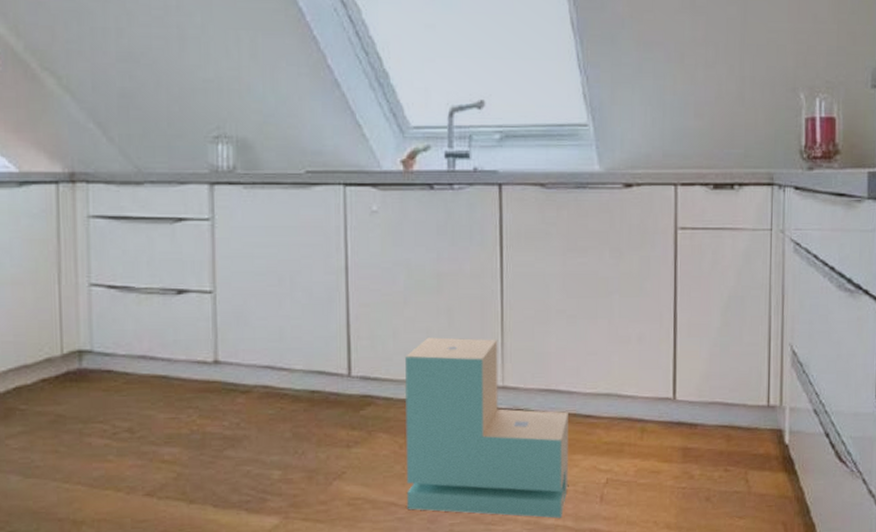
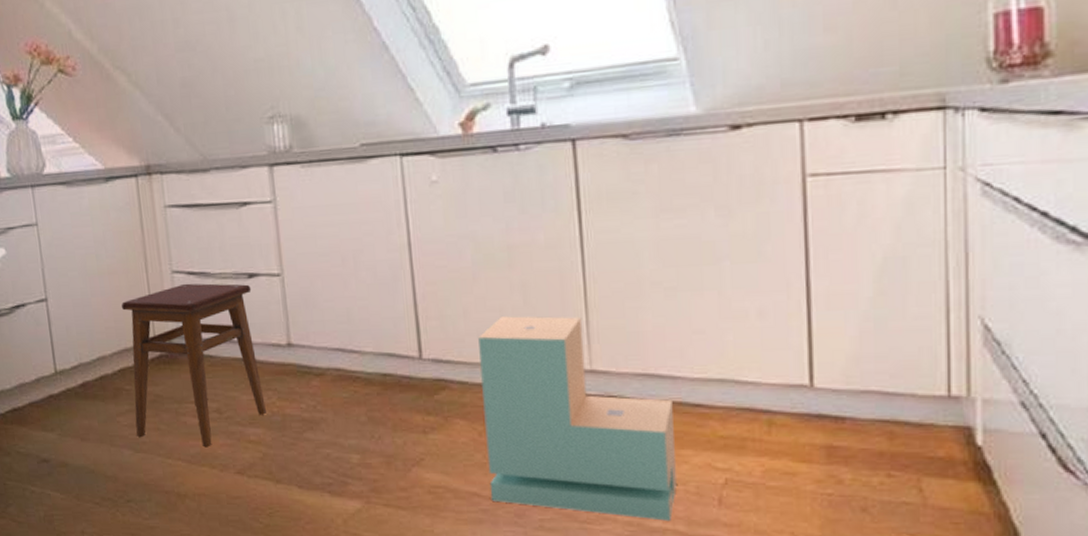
stool: none [25,297,185,468] -> present [121,283,266,446]

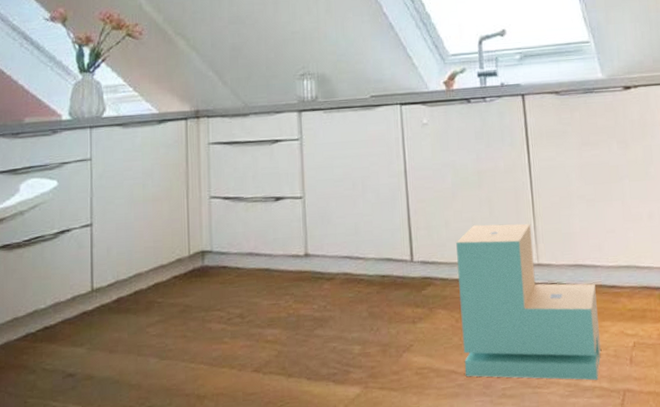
stool: present [121,283,266,446] -> none [162,206,283,349]

